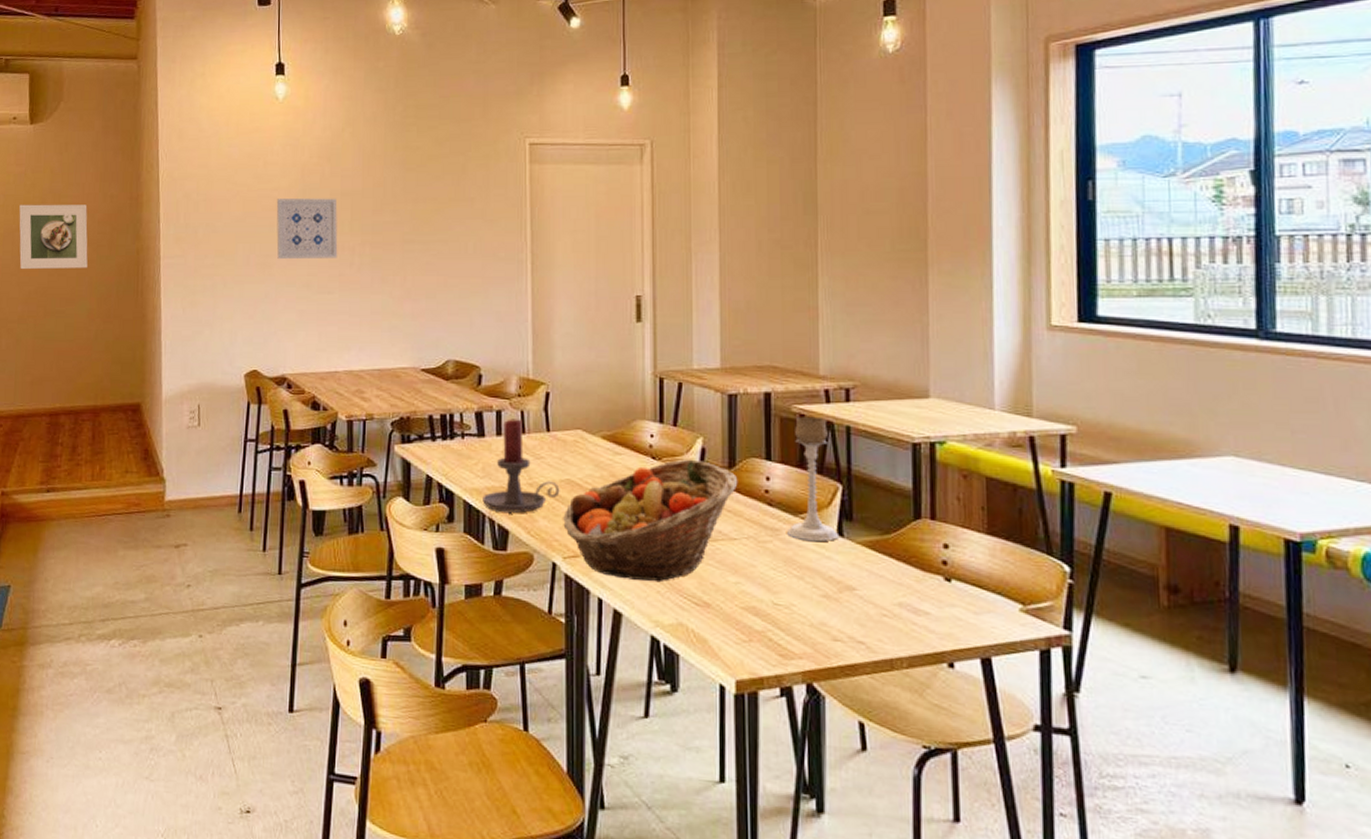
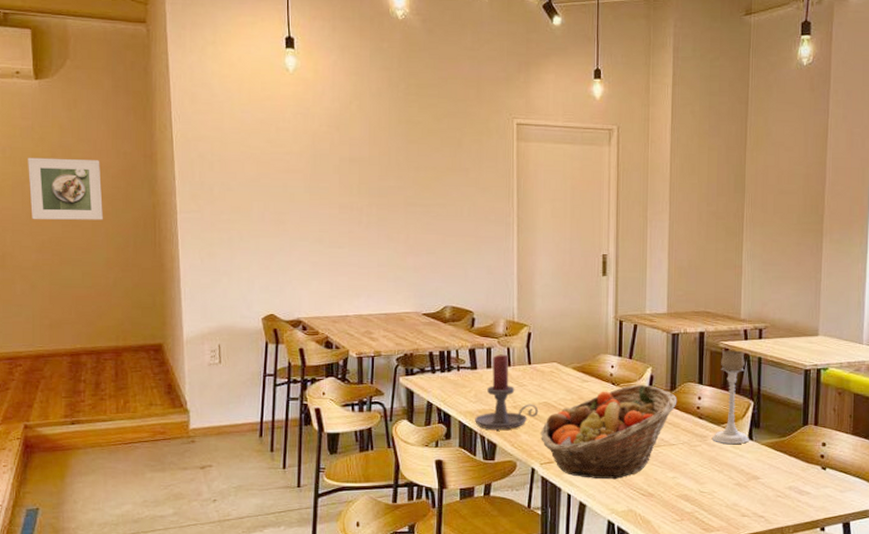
wall art: present [276,198,338,260] -> none [289,162,347,217]

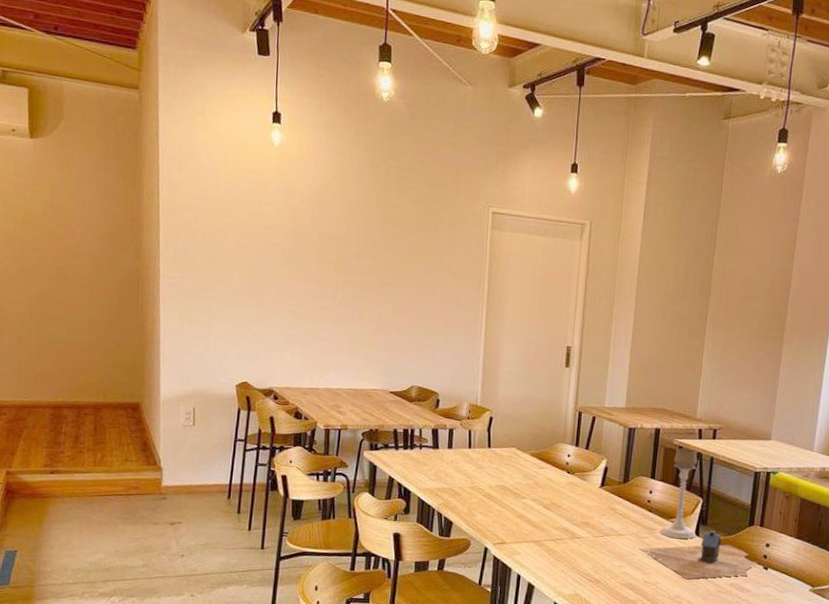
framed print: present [28,157,103,220] -> none [20,214,90,280]
candle holder: present [475,354,539,430] -> none [433,436,495,509]
fruit basket: present [541,384,677,480] -> none [495,474,629,564]
toy house: none [692,433,815,486] -> present [639,531,758,580]

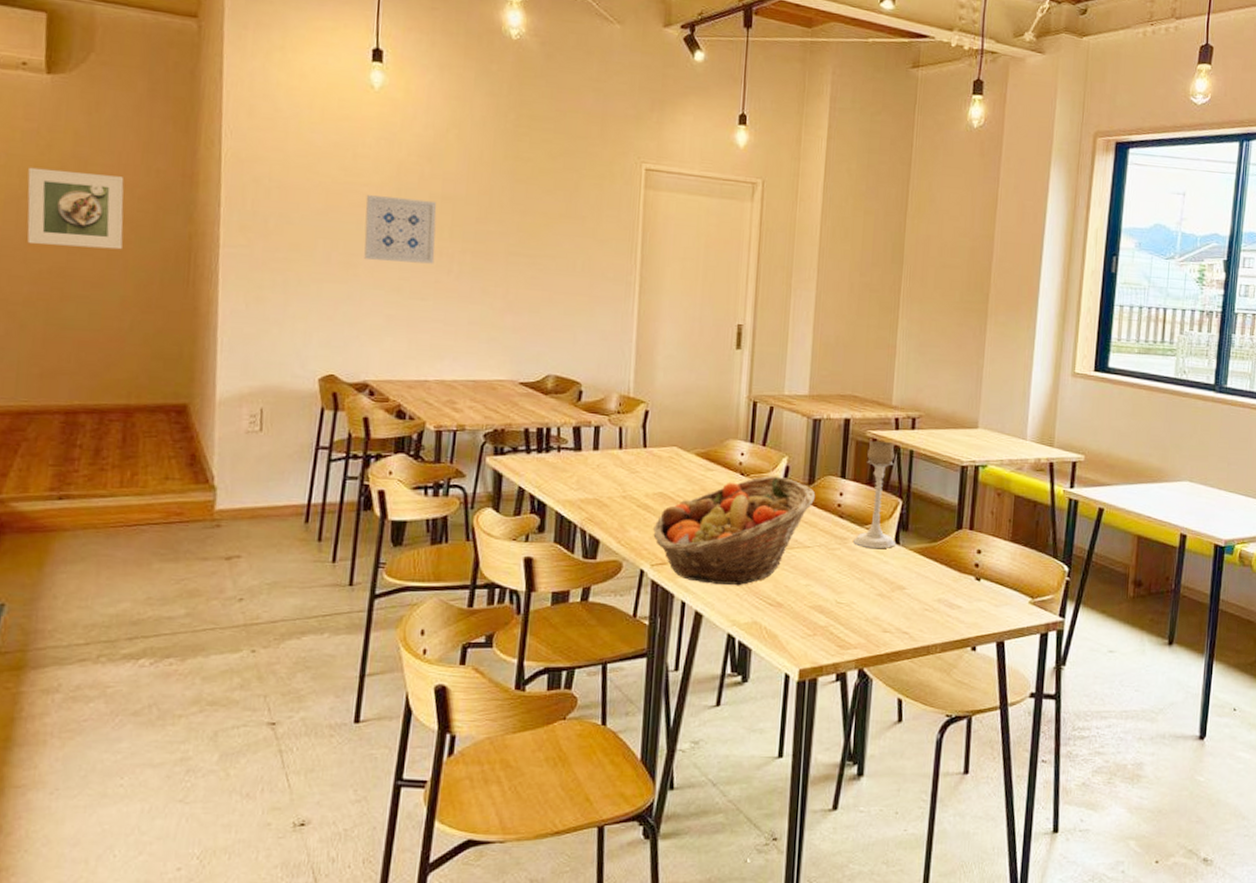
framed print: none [20,214,90,280] -> present [27,167,124,250]
wall art: none [268,235,324,293] -> present [364,195,437,264]
fruit basket: none [495,474,629,564] -> present [653,475,816,586]
toy house: present [639,531,758,580] -> none [829,537,969,597]

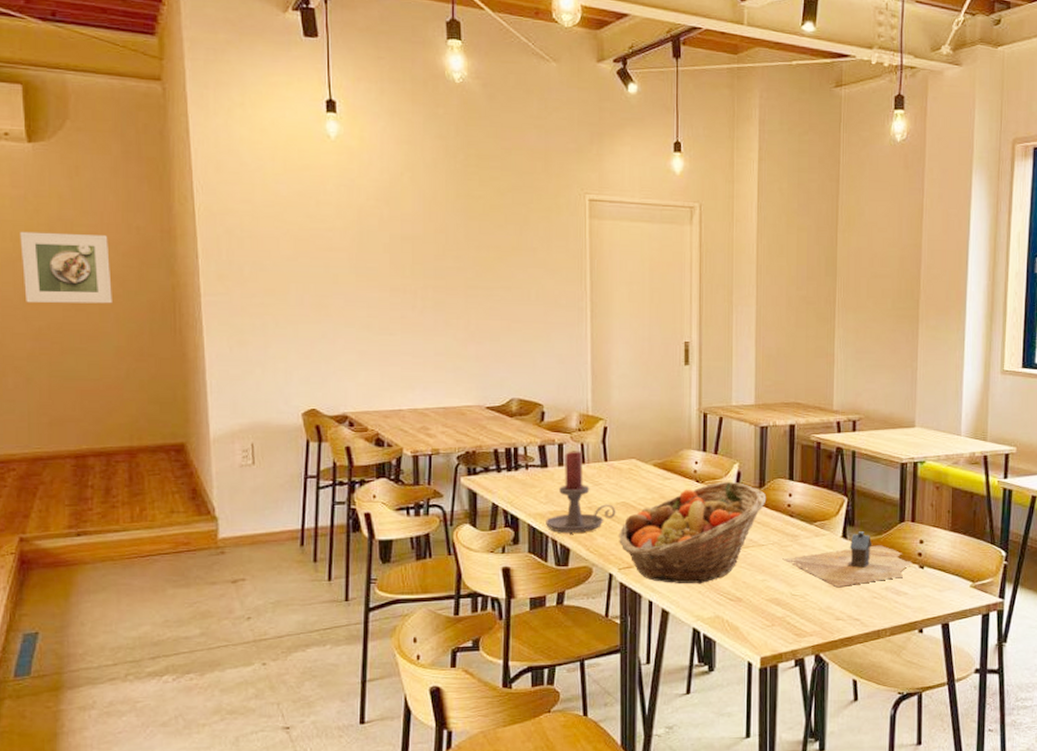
wall art: present [364,195,437,264] -> none [331,239,399,301]
candle holder: none [575,434,653,524] -> present [546,451,616,533]
toy house: none [829,537,969,597] -> present [782,531,913,588]
candle holder: present [853,440,895,549] -> none [804,443,843,544]

